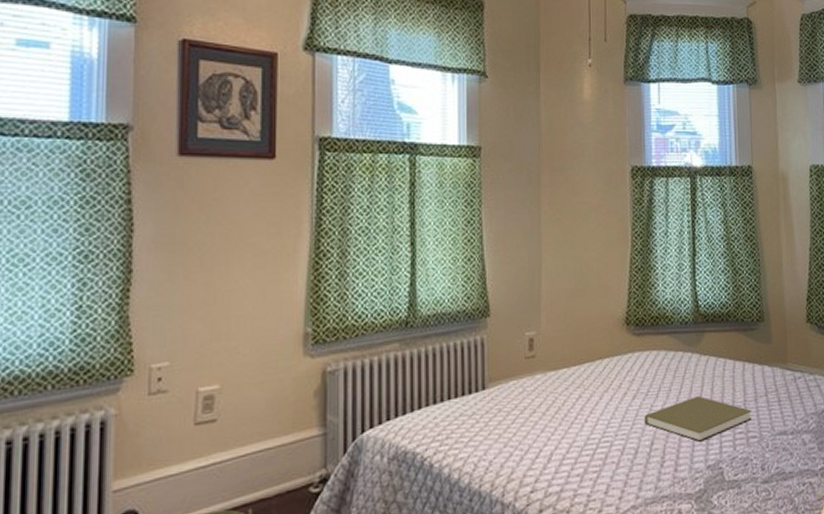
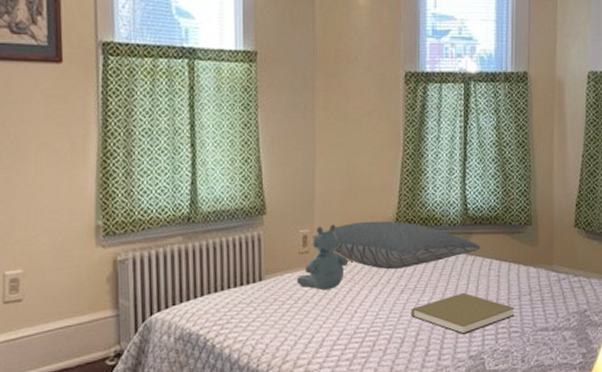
stuffed animal: none [522,325,578,399] -> present [296,224,349,291]
pillow: none [540,320,713,373] -> present [313,220,480,270]

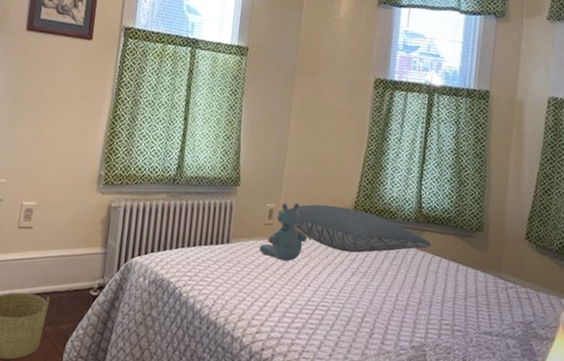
book: present [411,292,515,335] -> none [359,284,460,325]

